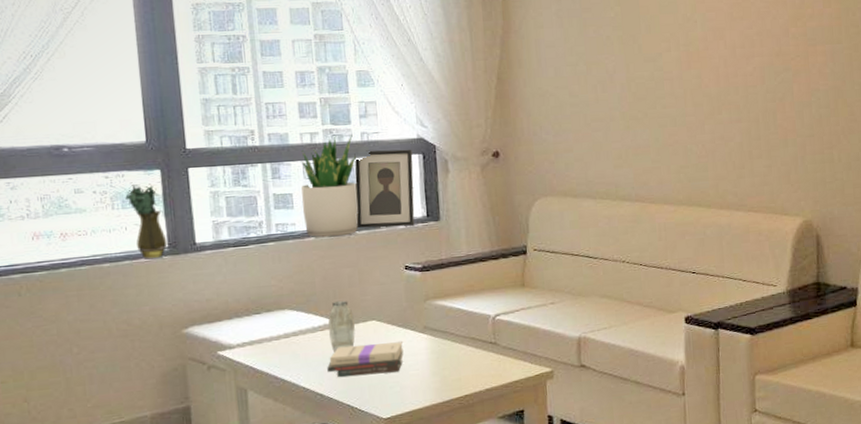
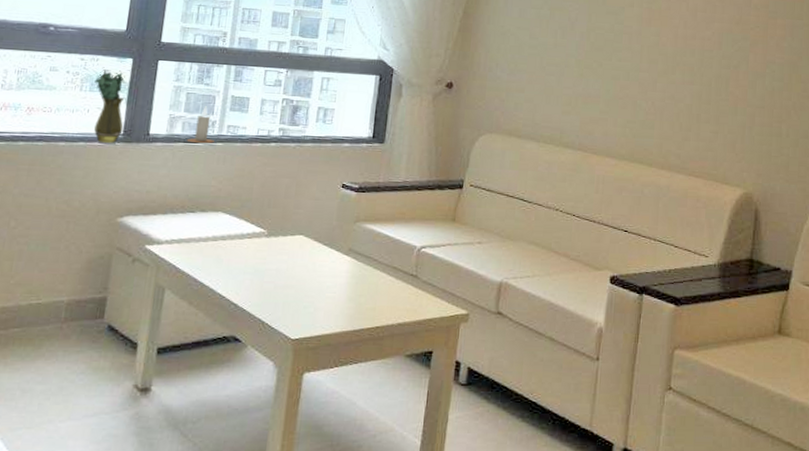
candle: none [236,208,265,247] -> present [186,106,214,144]
planter: present [301,135,359,238] -> none [255,47,317,146]
books: present [327,342,404,378] -> none [246,257,325,292]
vase: present [328,300,355,352] -> none [255,210,283,262]
picture frame: present [354,149,415,229] -> none [303,65,371,145]

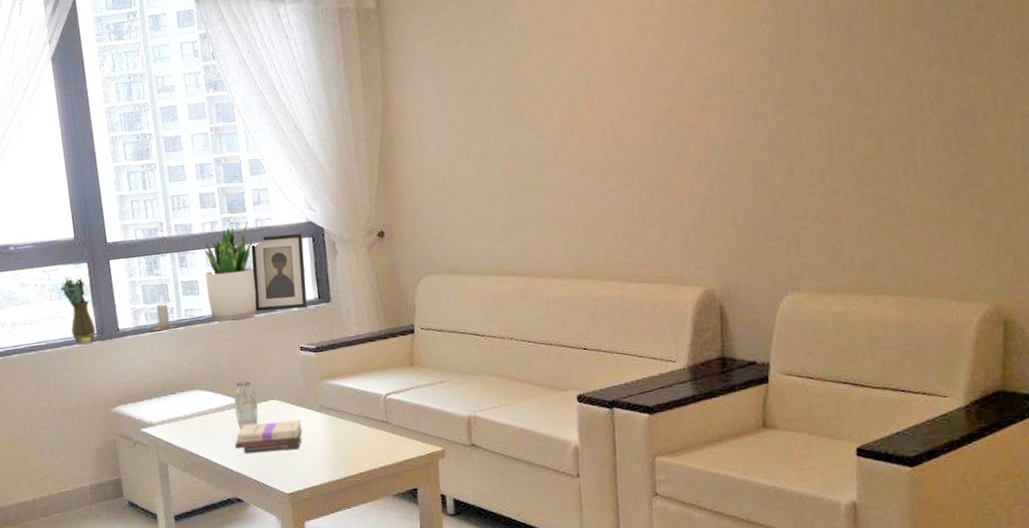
books: none [246,257,325,292] -> present [235,420,303,454]
planter: none [255,47,317,146] -> present [203,222,257,321]
vase: none [255,210,283,262] -> present [234,380,259,430]
picture frame: none [303,65,371,145] -> present [250,233,308,312]

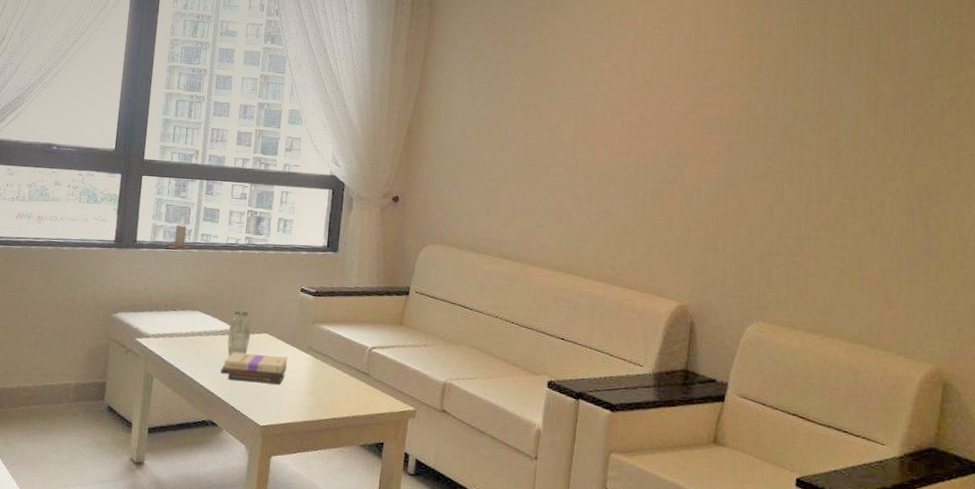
vase: present [60,275,96,344] -> none [91,181,115,248]
planter: present [203,222,257,321] -> none [225,164,277,253]
picture frame: present [250,233,308,312] -> none [266,180,324,253]

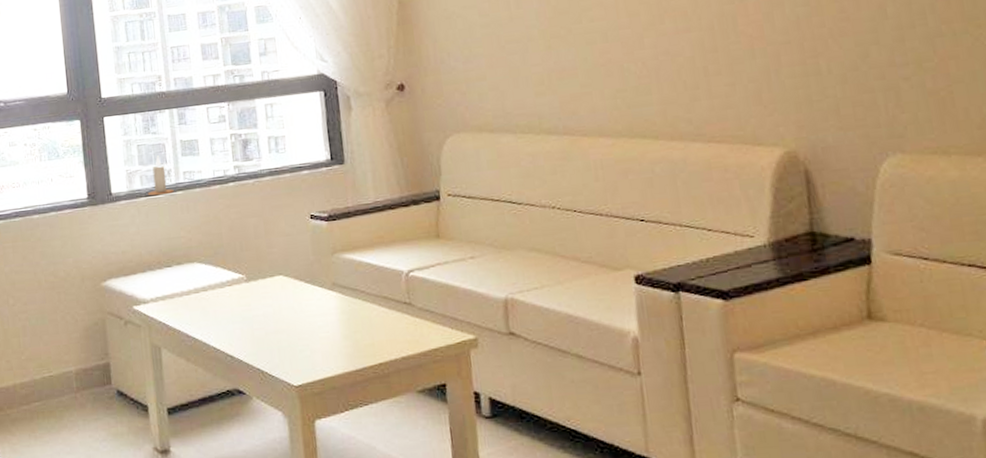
books: present [221,352,288,385] -> none [236,300,313,339]
vase: present [227,310,251,357] -> none [235,253,263,310]

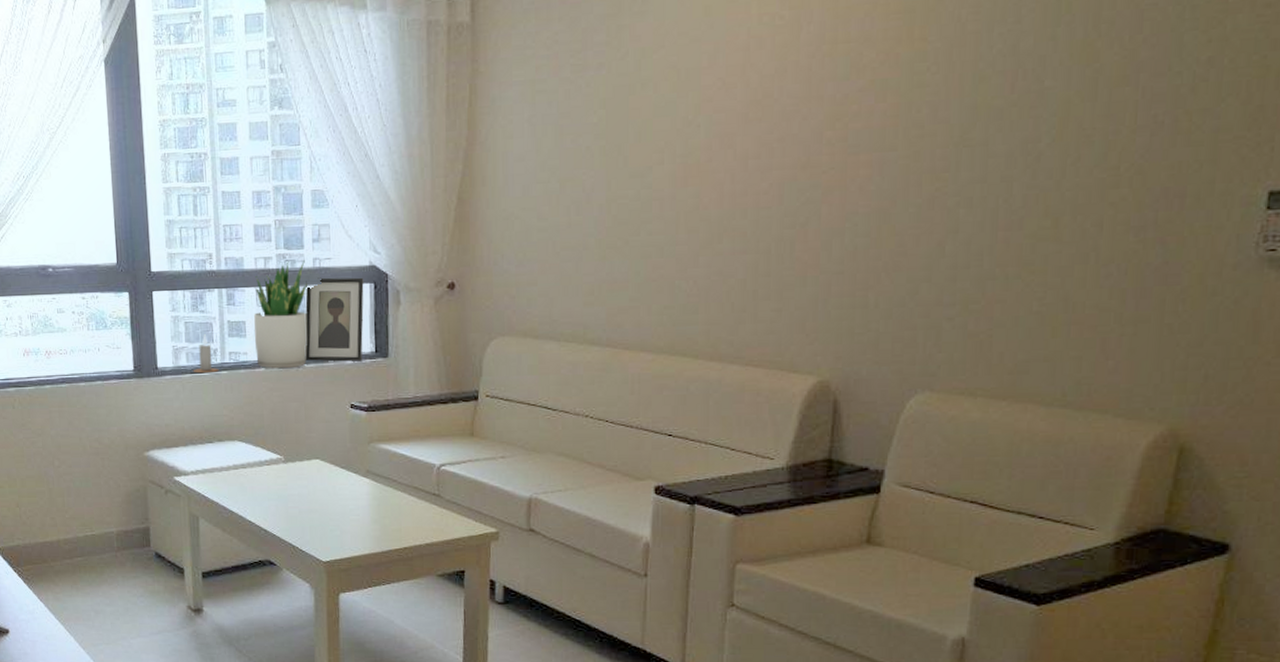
planter: none [205,74,262,185] -> present [254,260,308,369]
picture frame: none [256,86,319,175] -> present [305,277,364,362]

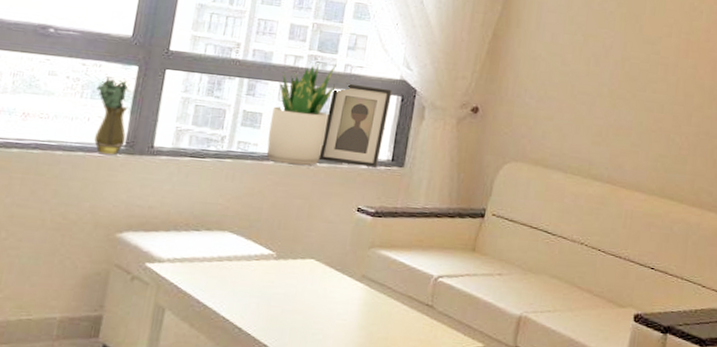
vase: none [98,304,133,380] -> present [94,73,130,155]
candle: present [193,334,219,374] -> none [193,120,223,160]

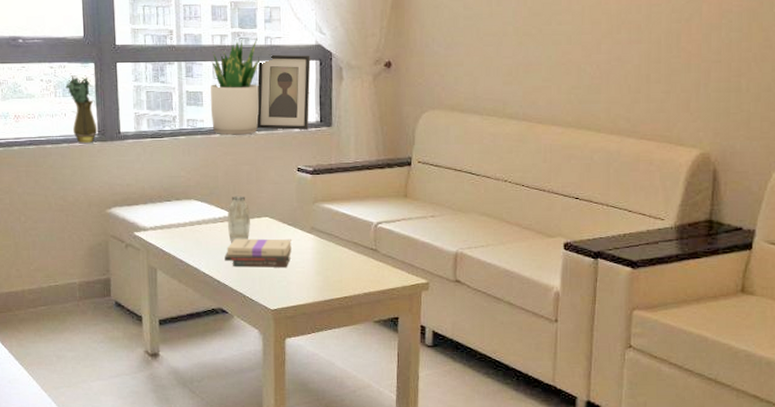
books: none [252,280,337,319] -> present [224,238,292,268]
vase: none [262,231,294,286] -> present [227,195,250,243]

